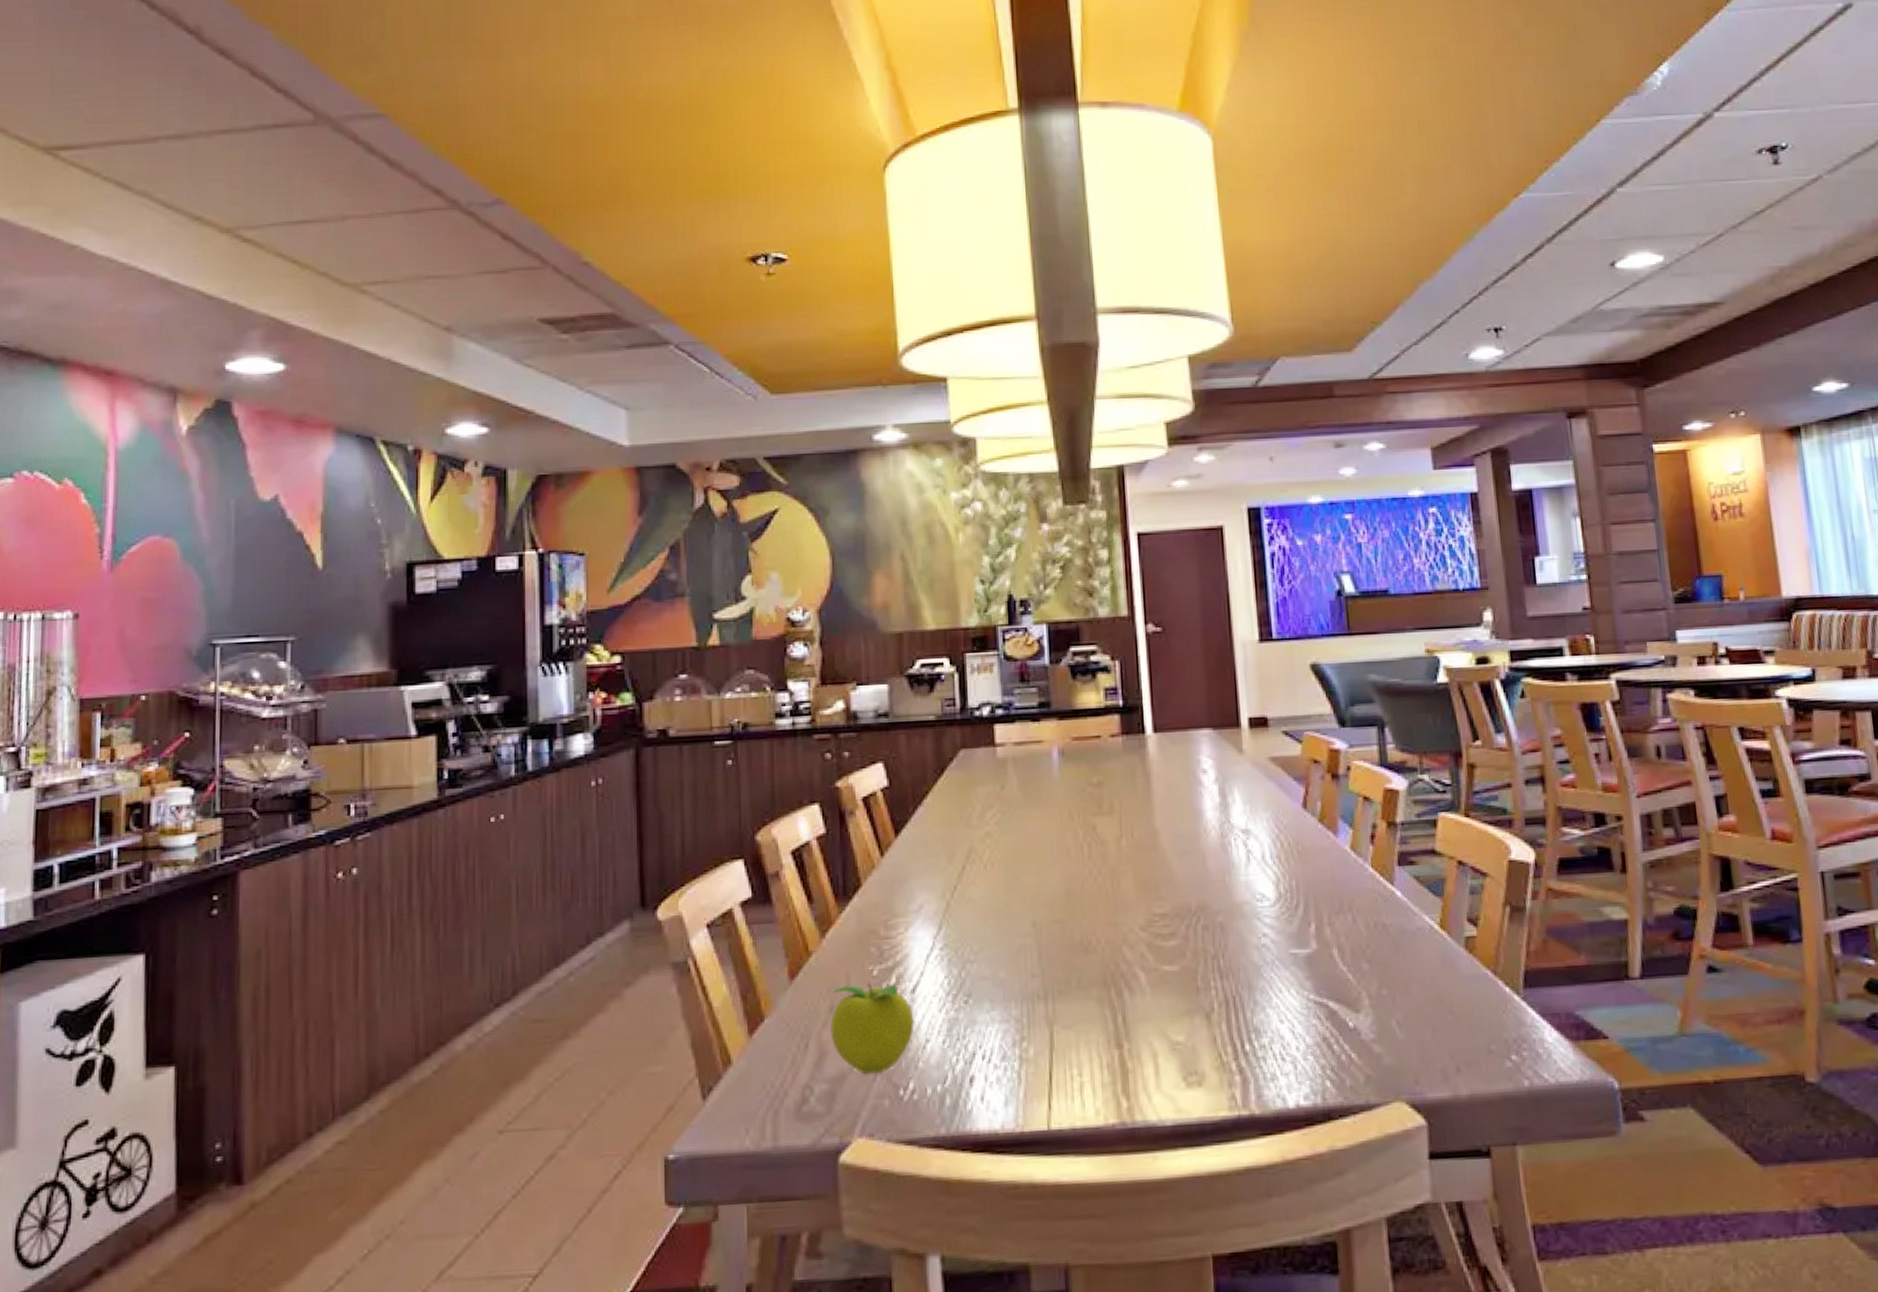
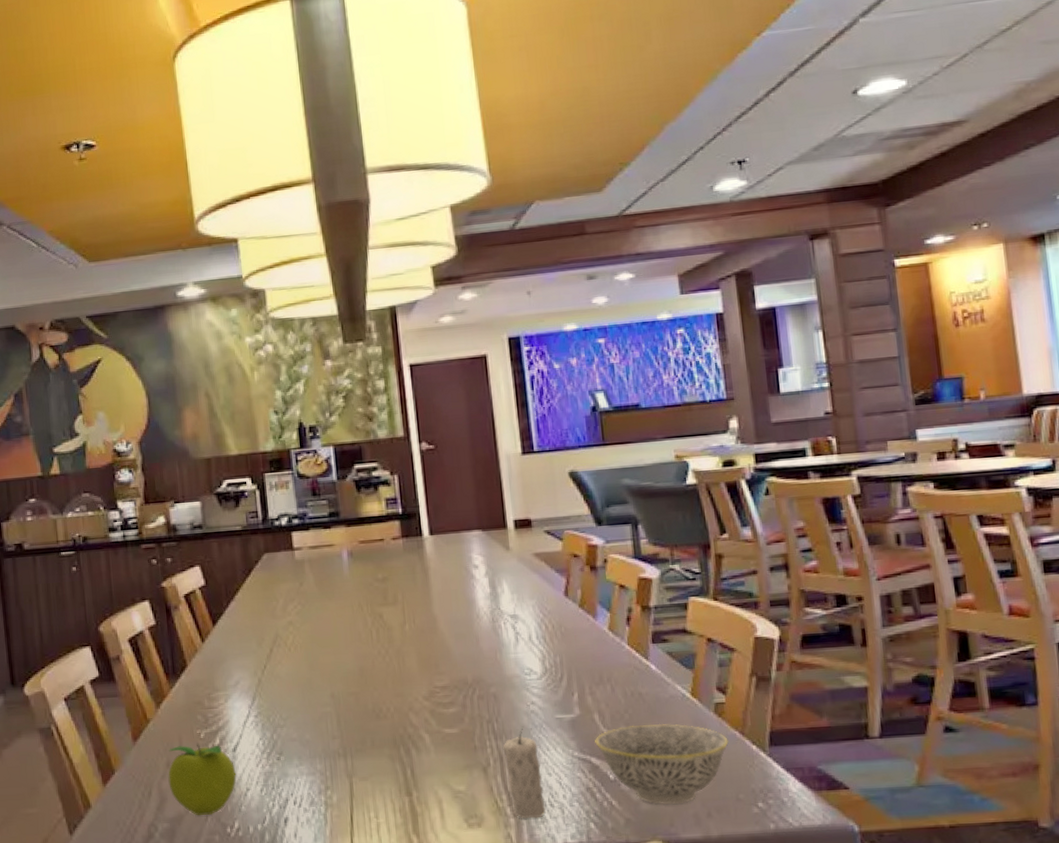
candle: none [1229,963,1276,1076] -> present [503,726,546,819]
bowl: none [1333,960,1480,1058] -> present [595,723,729,805]

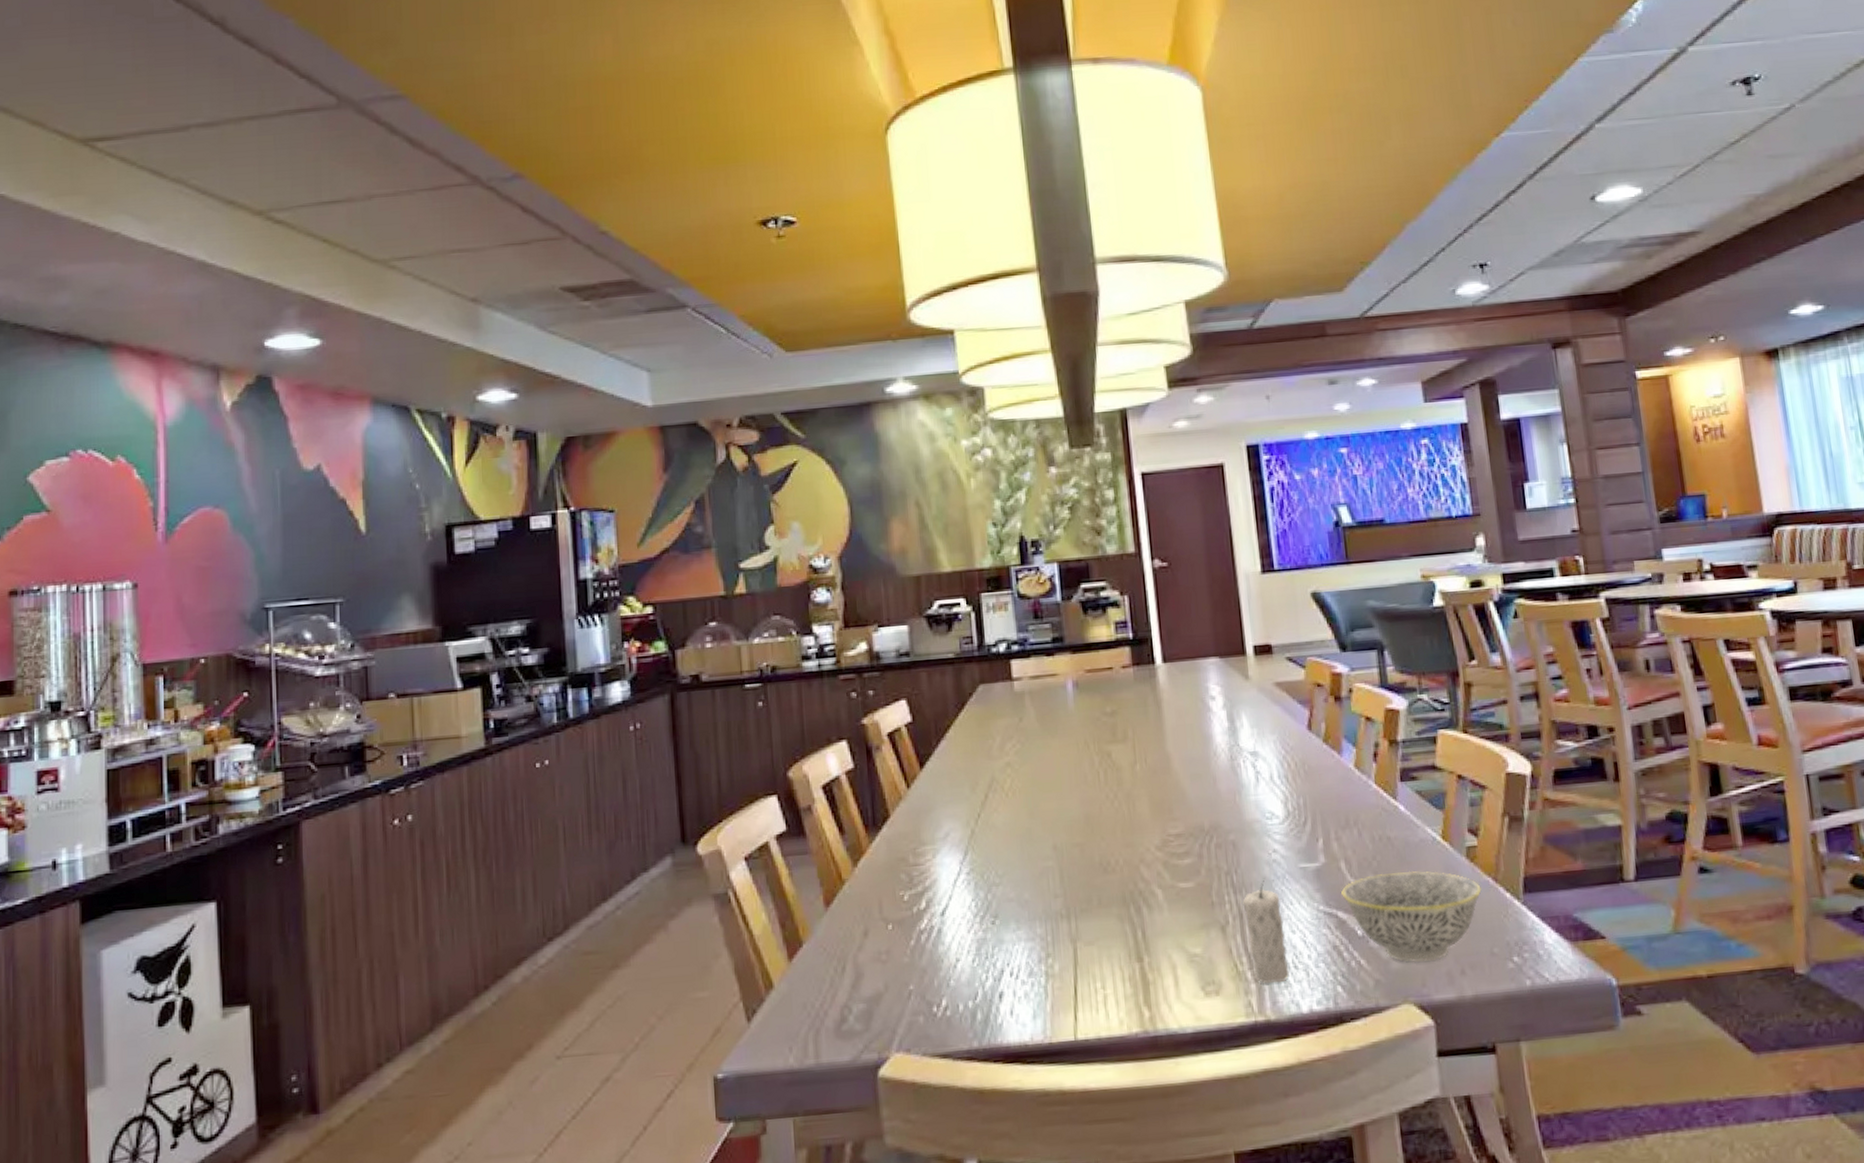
fruit: present [168,743,237,816] -> none [865,906,945,994]

